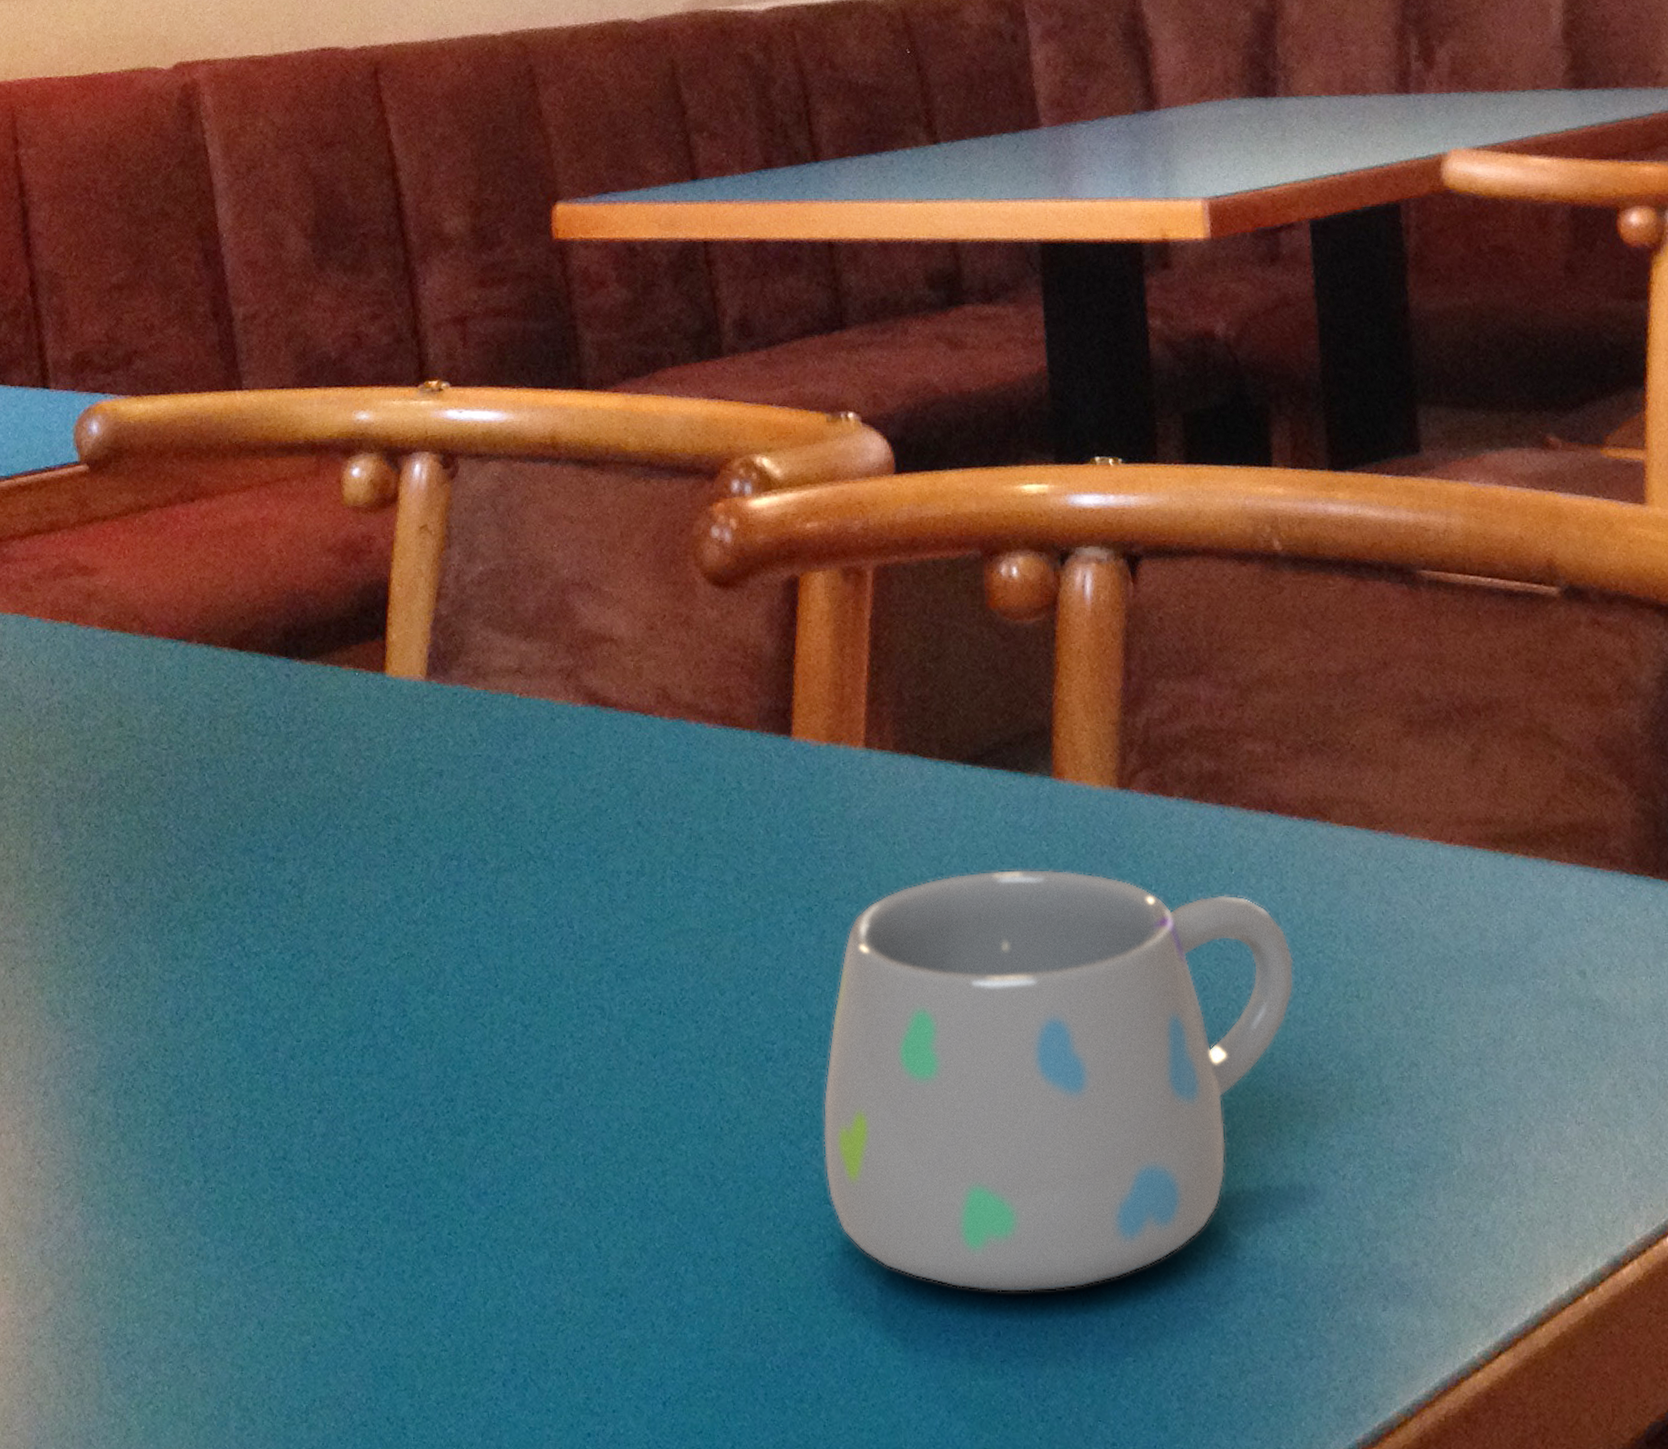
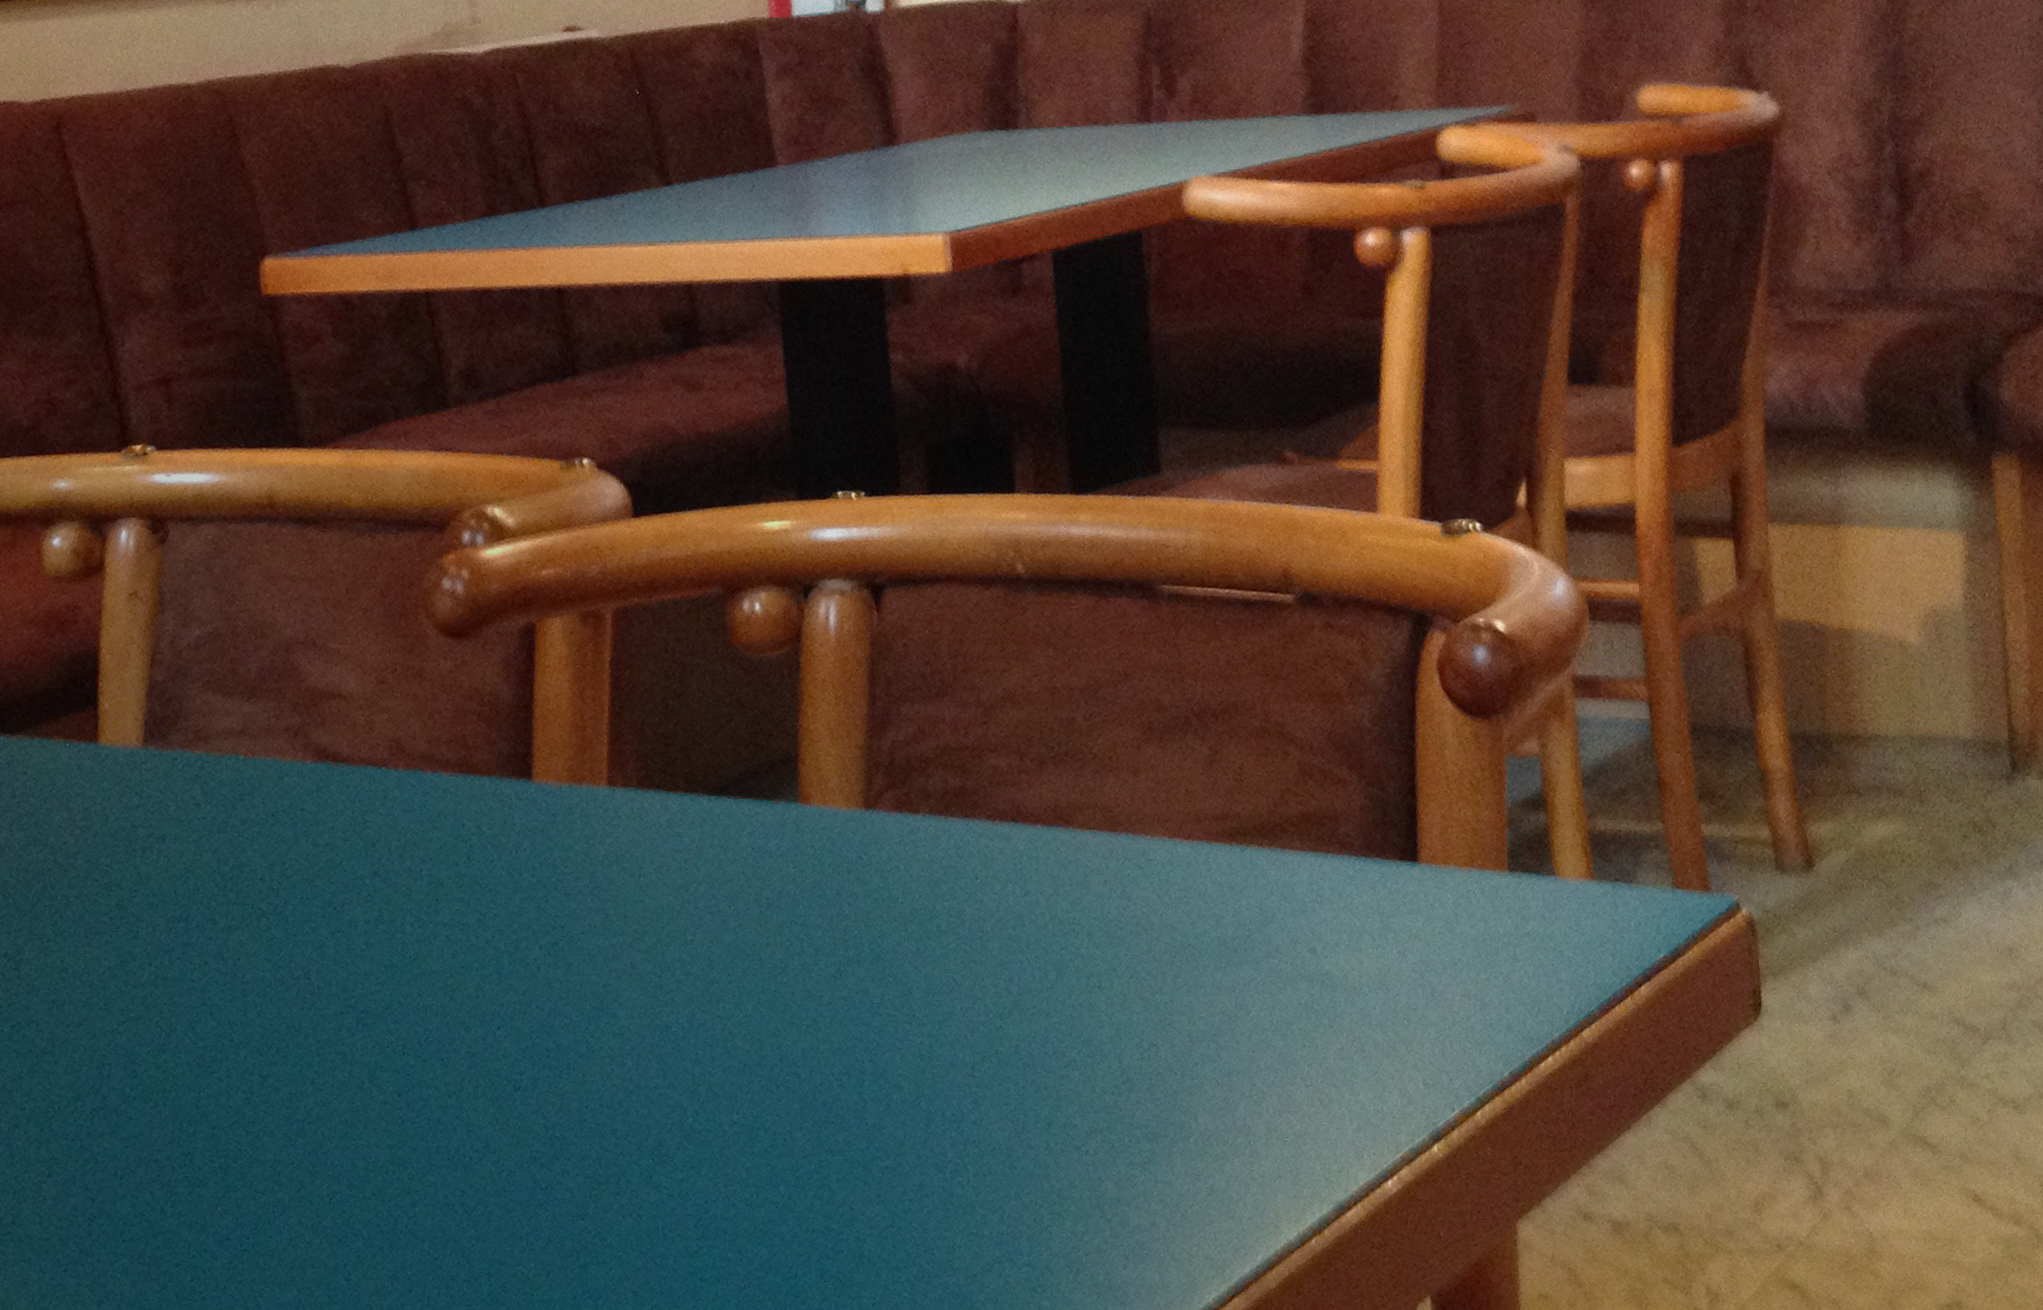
mug: present [823,868,1295,1293] -> none [573,889,1039,1287]

